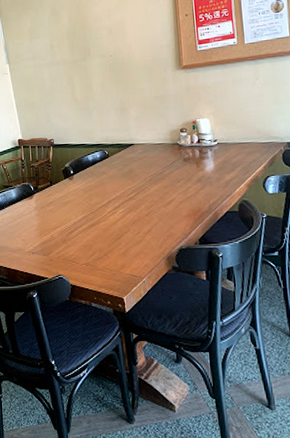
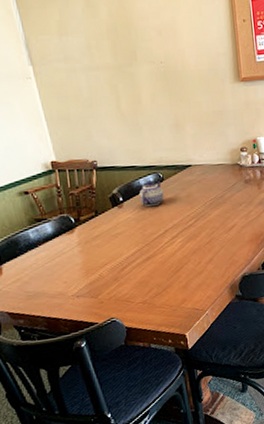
teapot: none [87,157,109,179] -> present [139,180,164,206]

